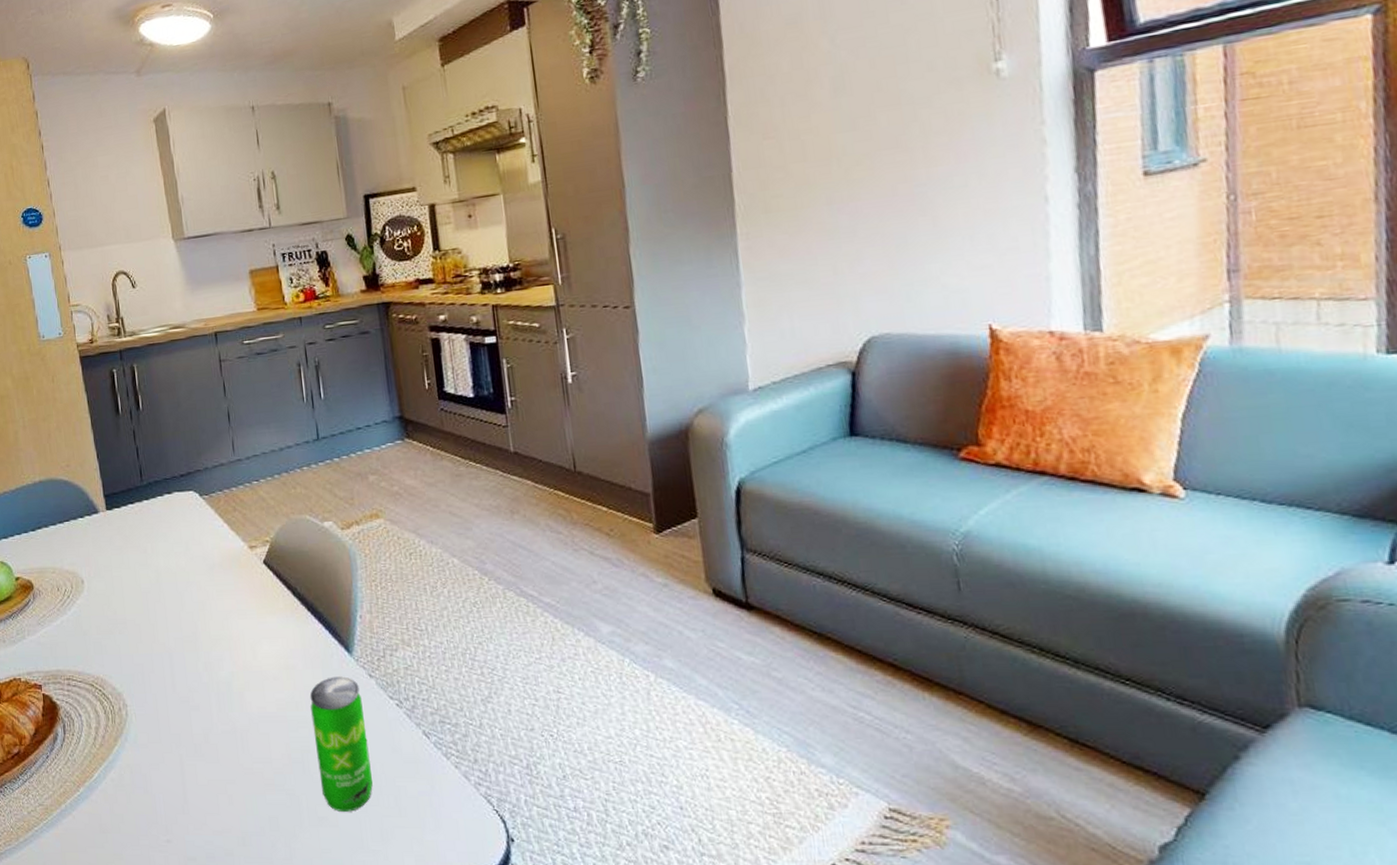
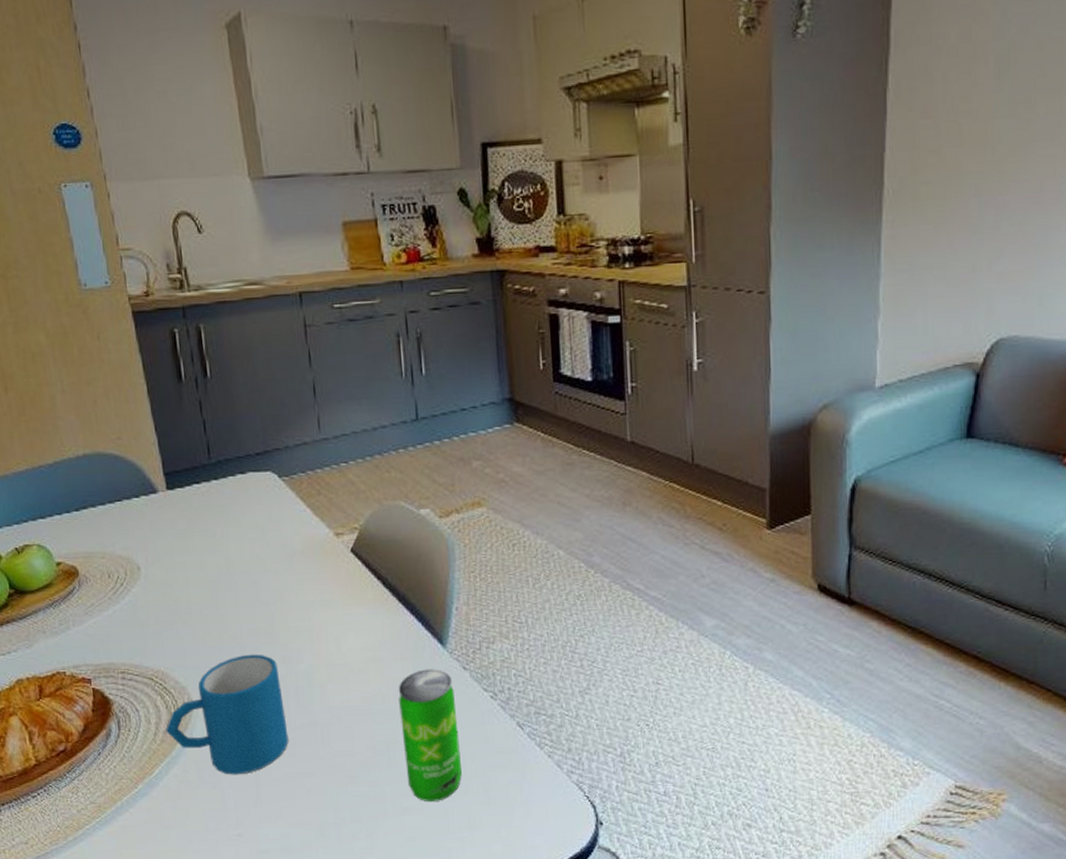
mug: none [104,661,212,780] -> present [166,654,289,775]

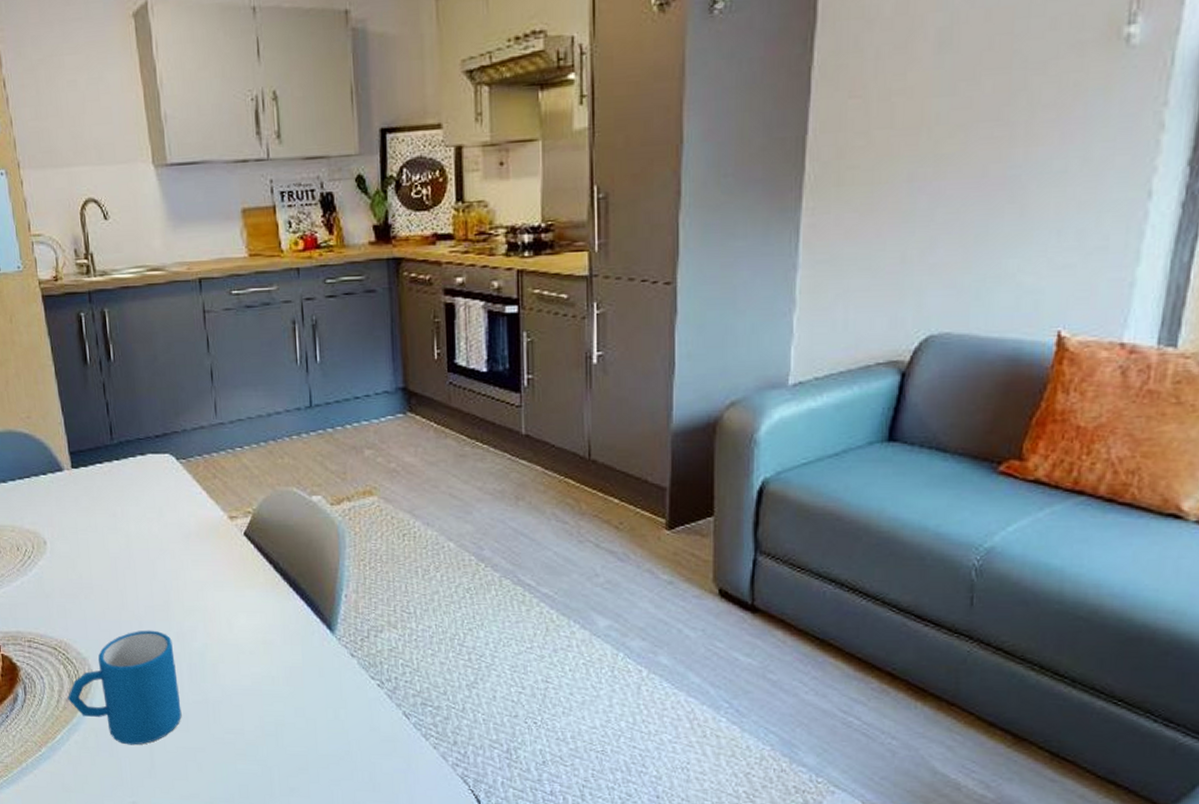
beverage can: present [398,669,462,801] -> none [287,654,347,784]

